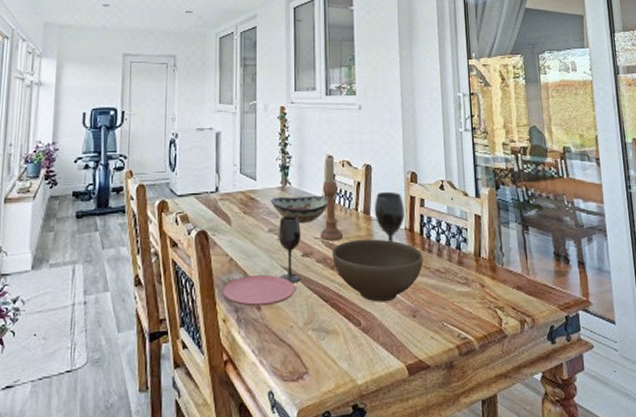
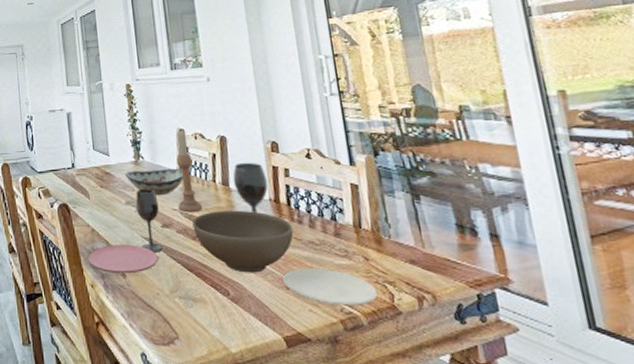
plate: none [411,296,489,332] -> present [283,268,377,306]

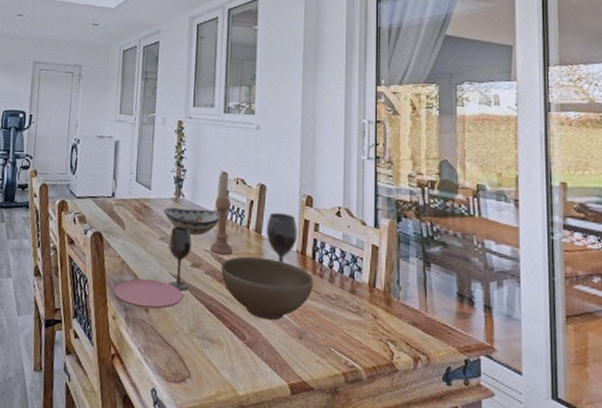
plate: present [283,268,377,306] -> none [297,320,379,361]

